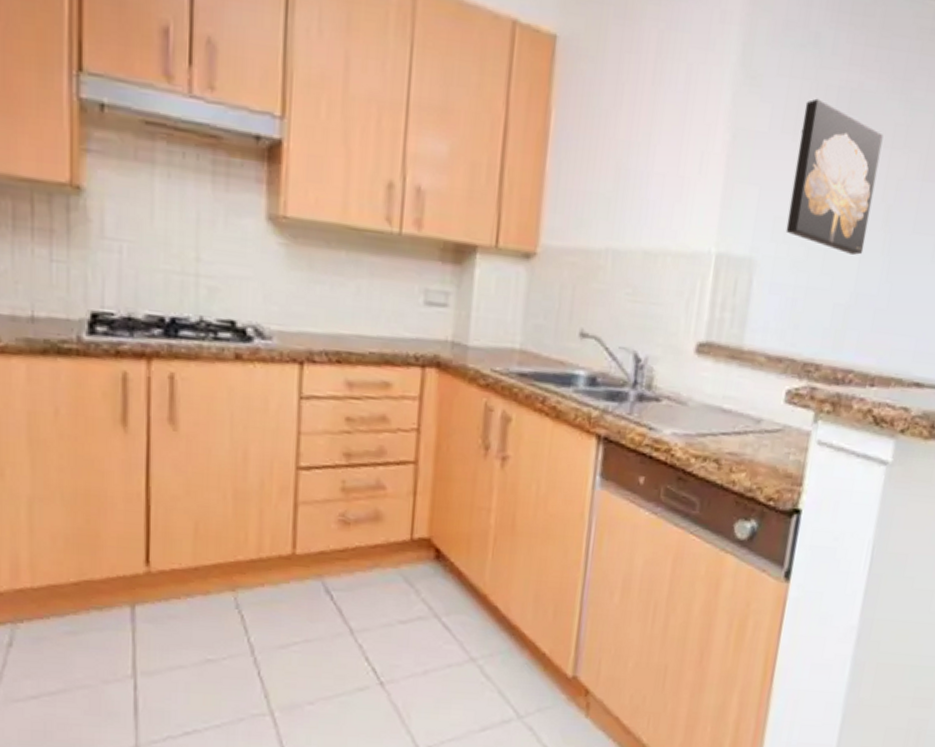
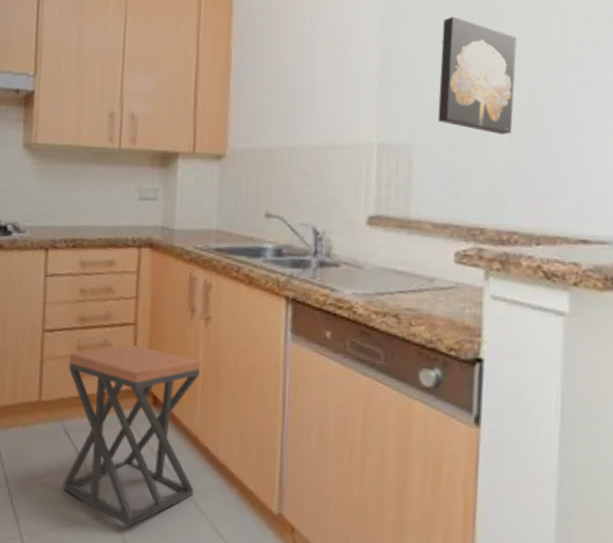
stool: none [323,488,494,696] -> present [62,345,200,526]

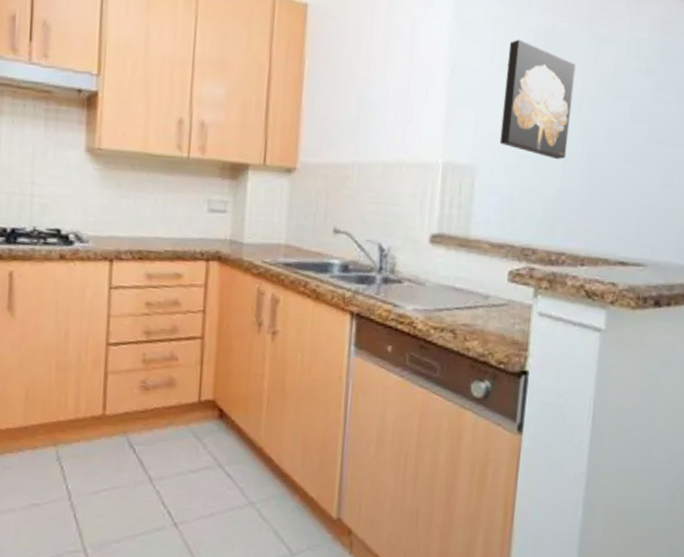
stool: present [62,345,200,526] -> none [127,359,267,535]

